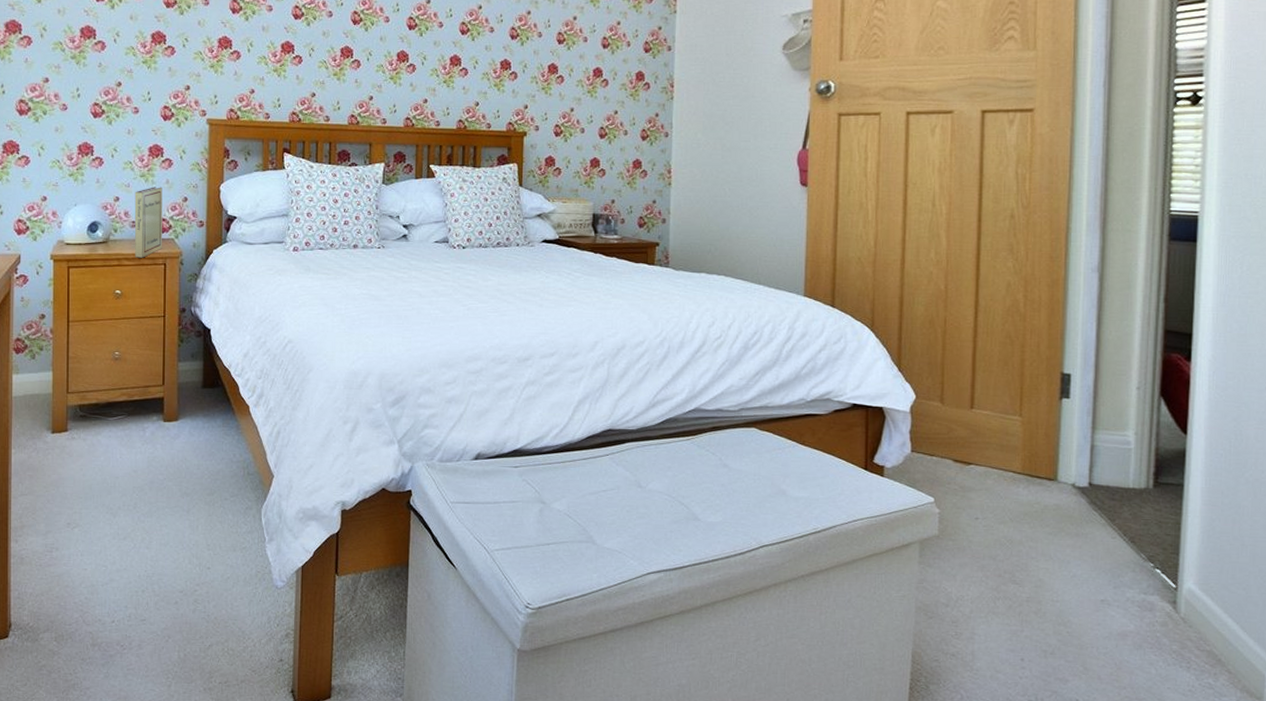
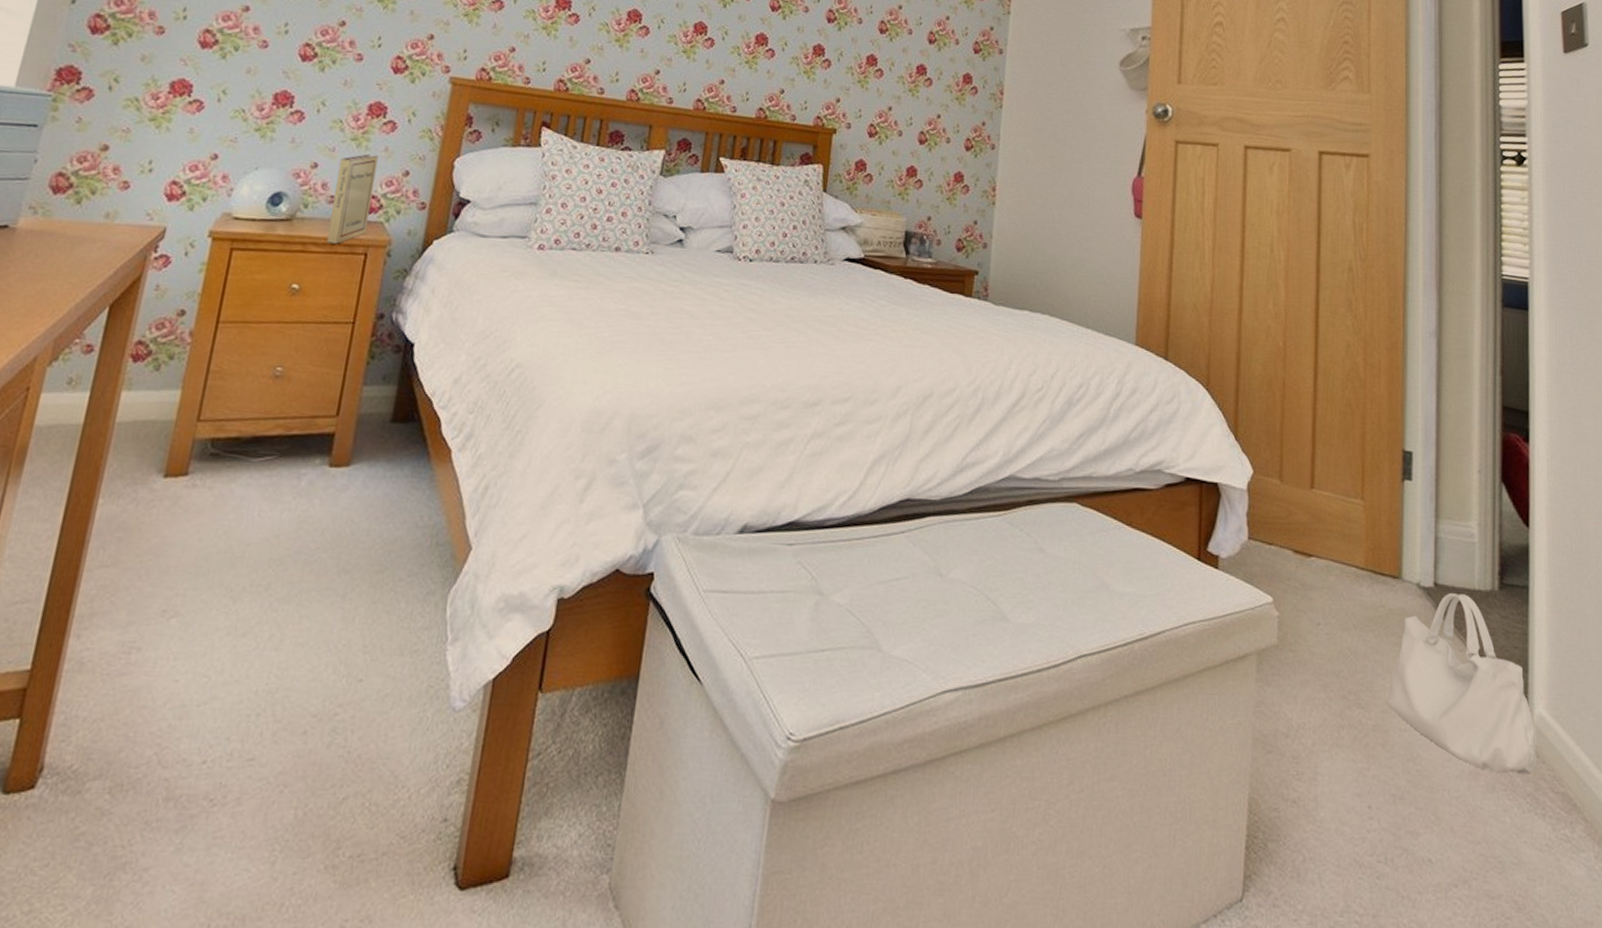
handbag: none [1041,490,1185,636] -> present [1387,592,1538,775]

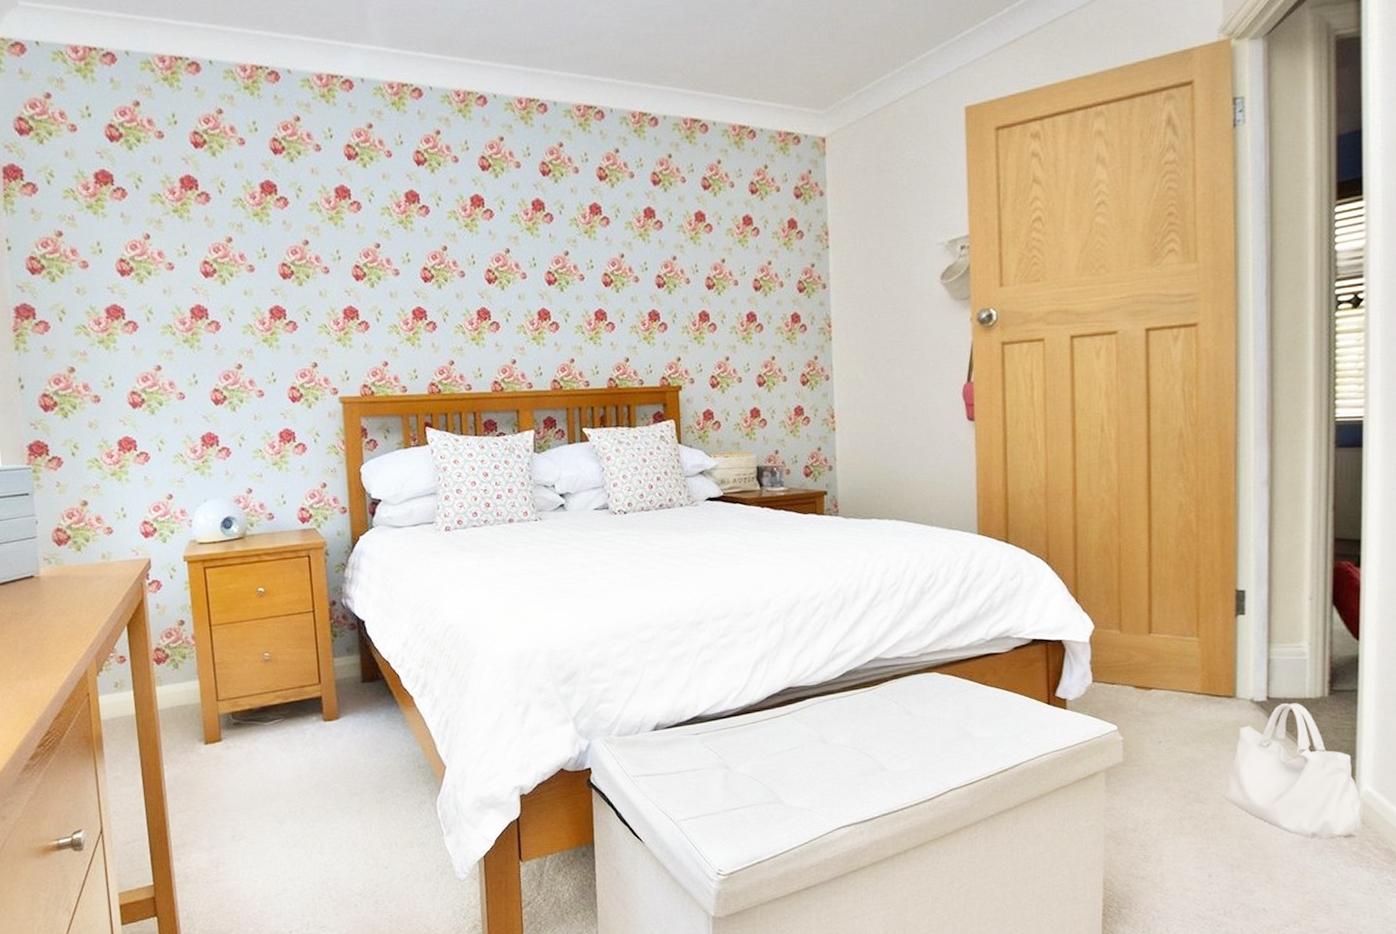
book: present [326,154,379,244] -> none [268,474,305,552]

